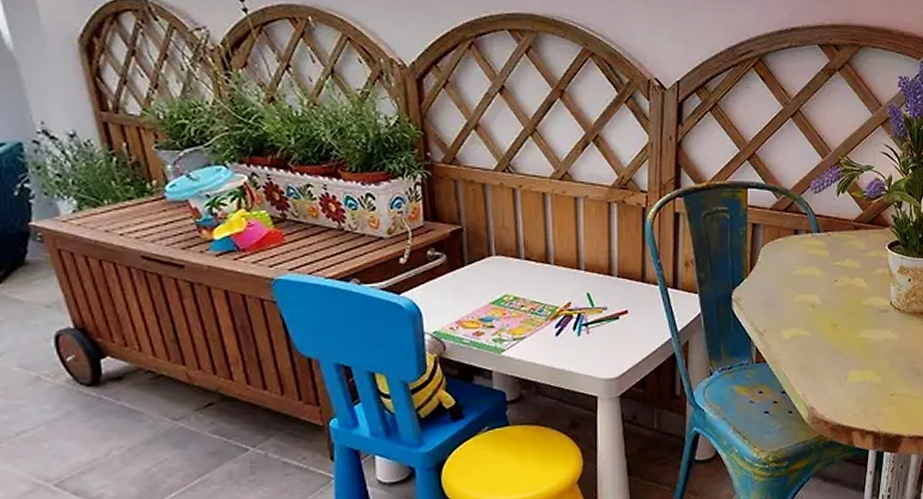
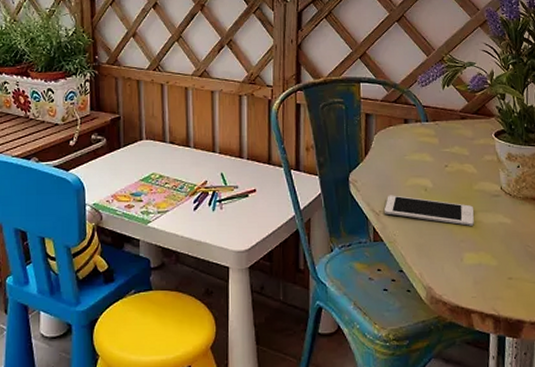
cell phone: none [769,313,861,343] -> present [385,195,474,226]

